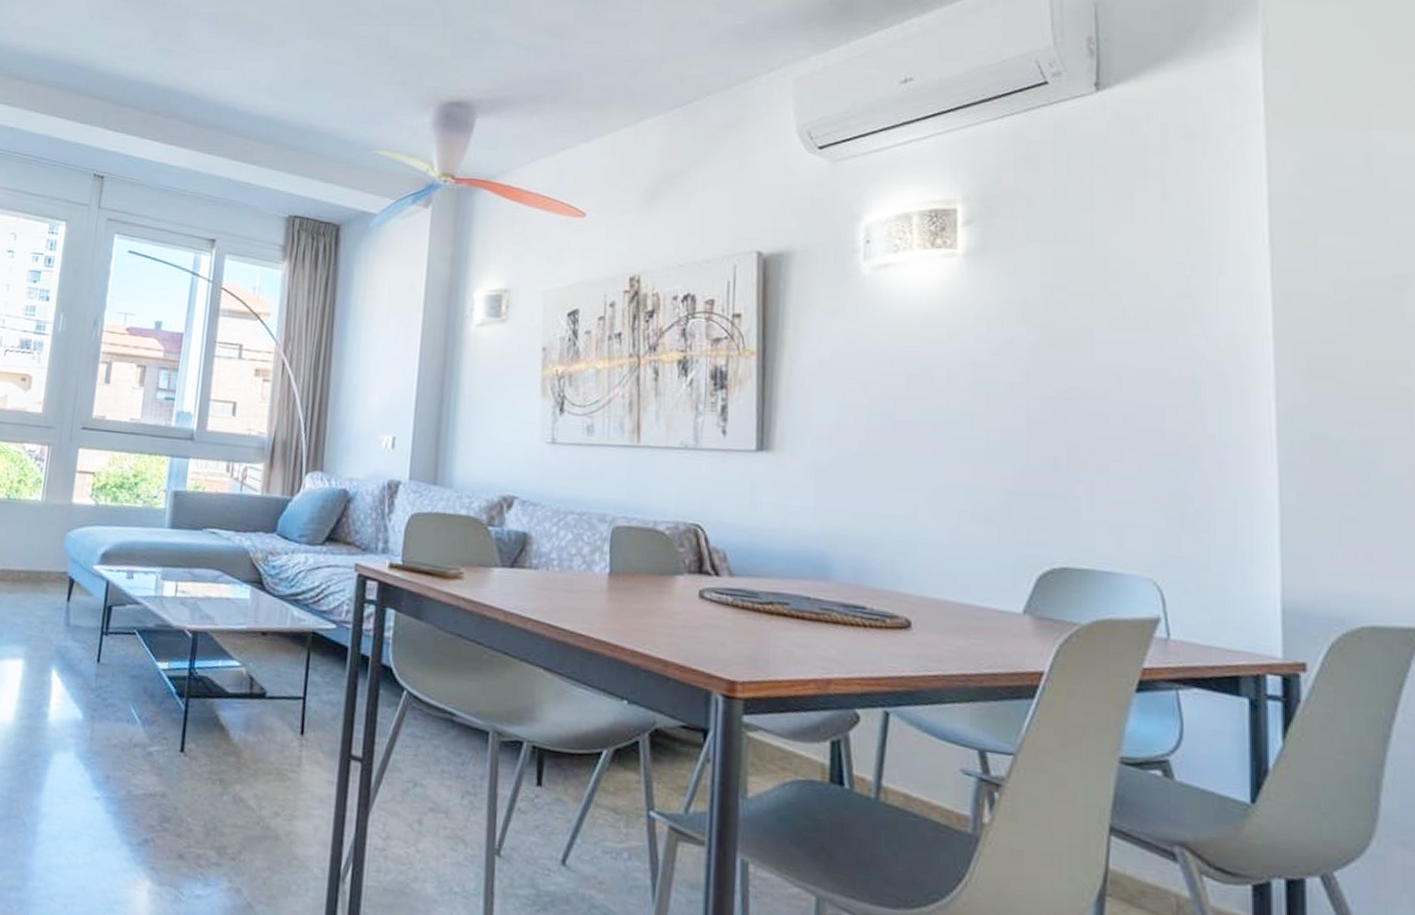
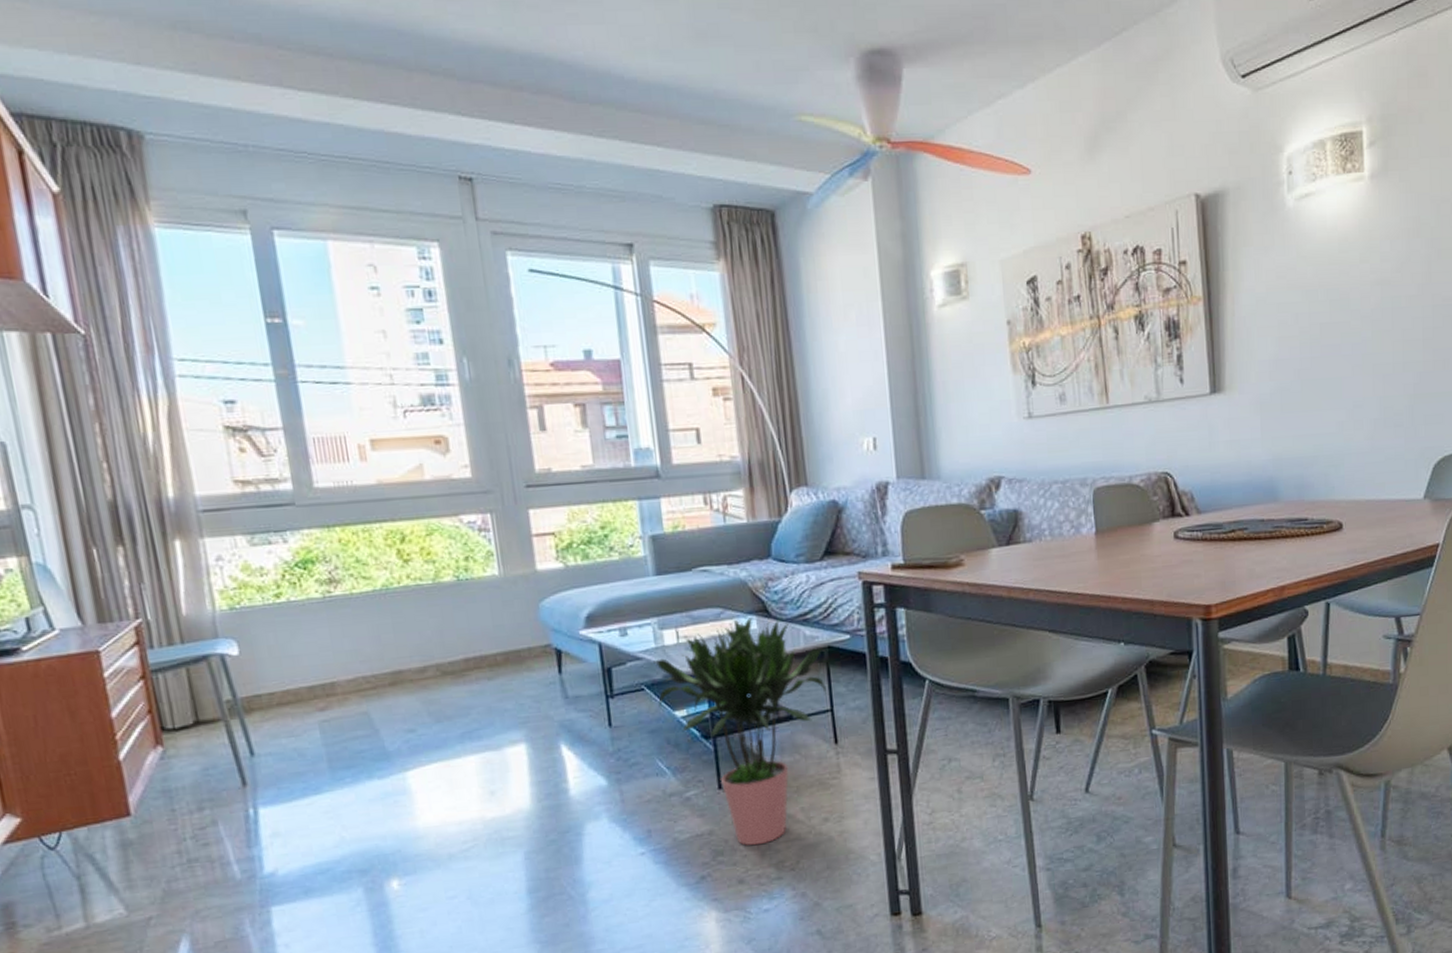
potted plant: none [144,586,308,823] -> present [653,617,827,846]

